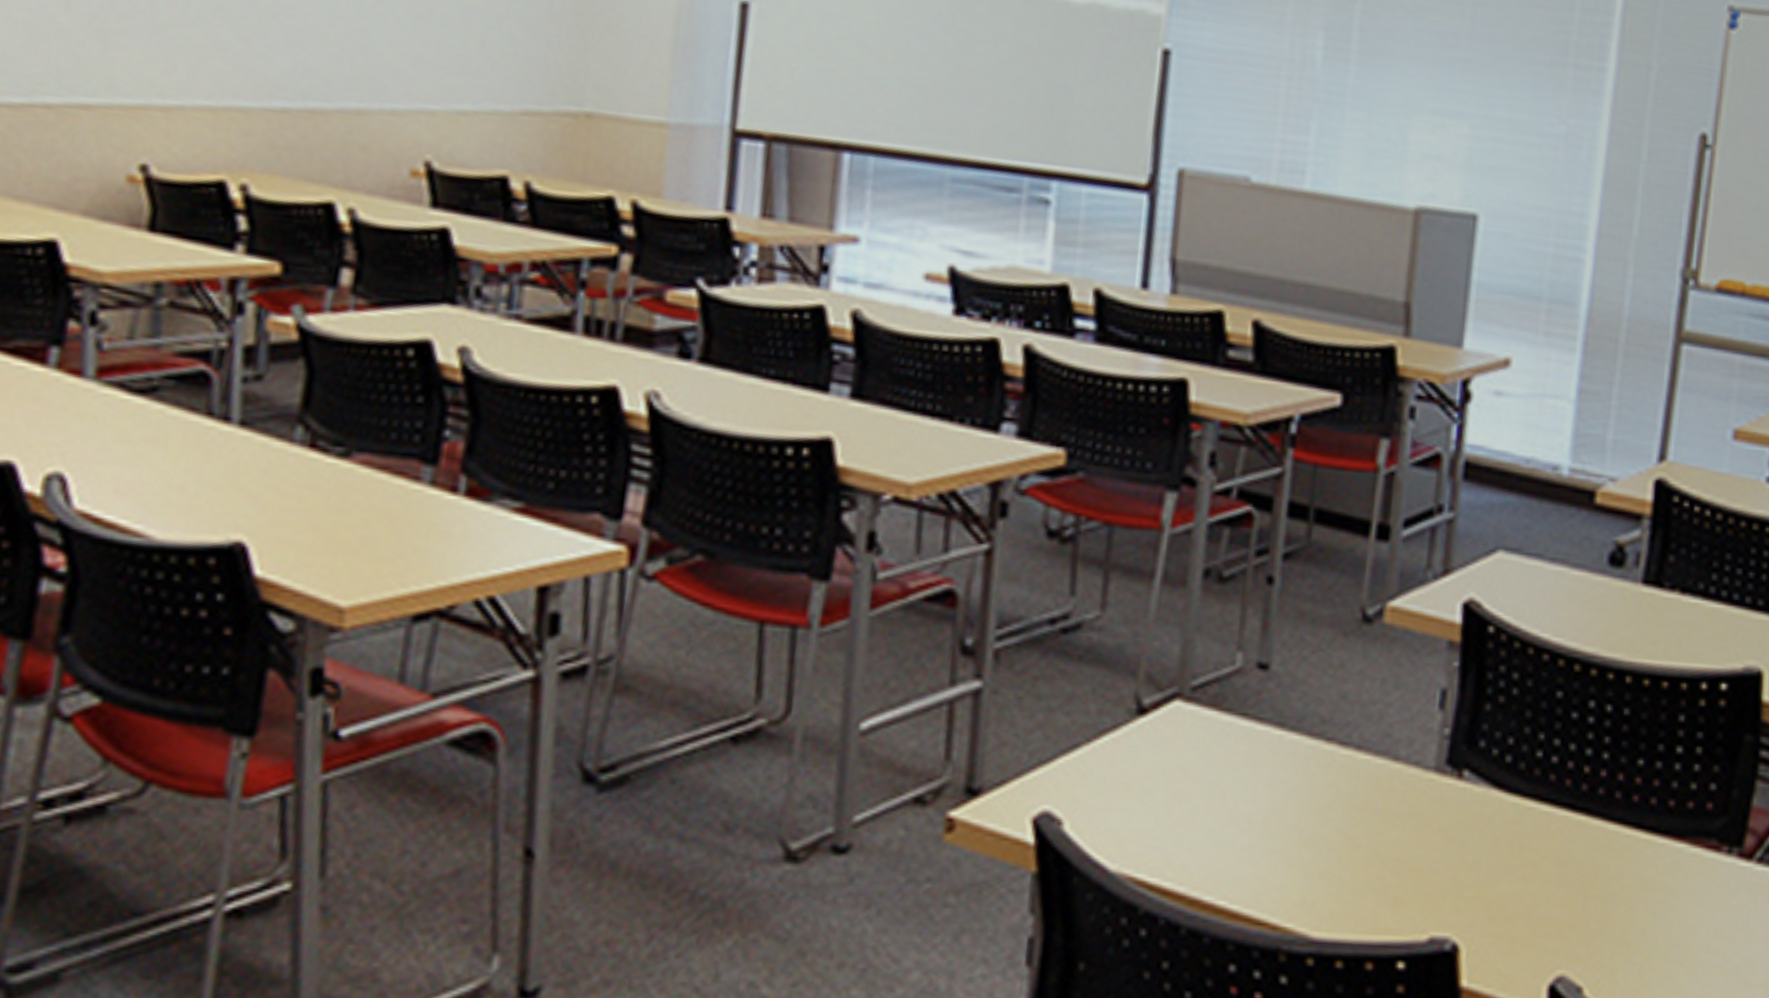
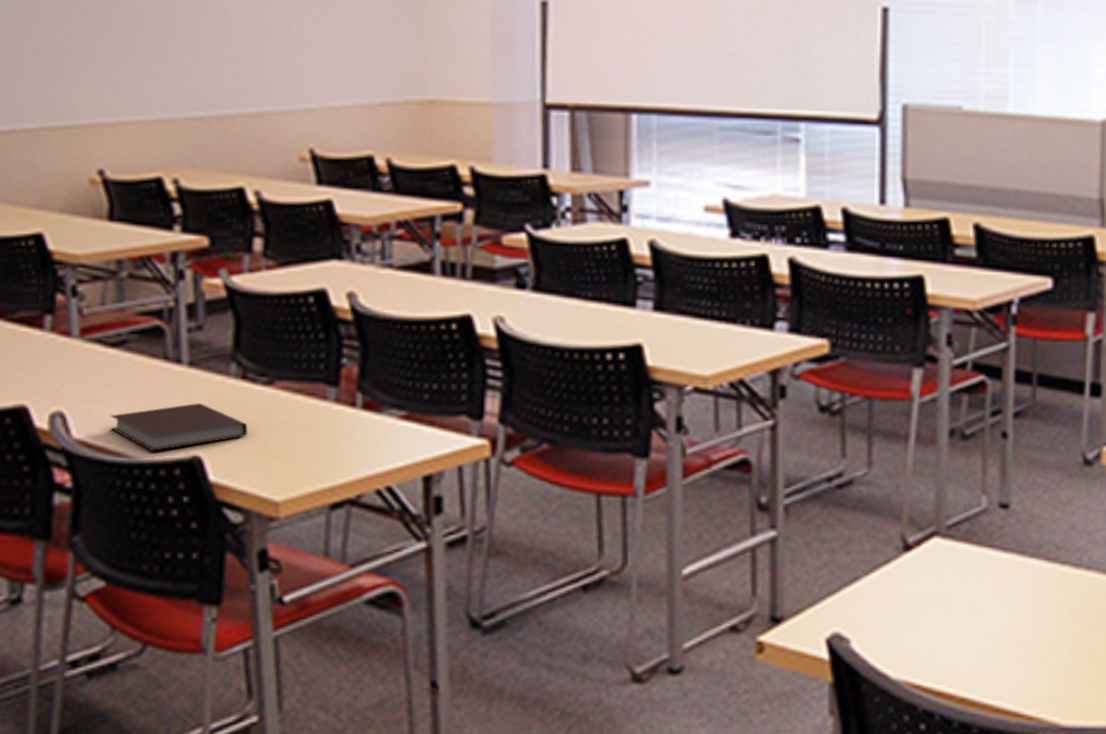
notebook: none [127,474,312,533] -> present [110,403,248,451]

